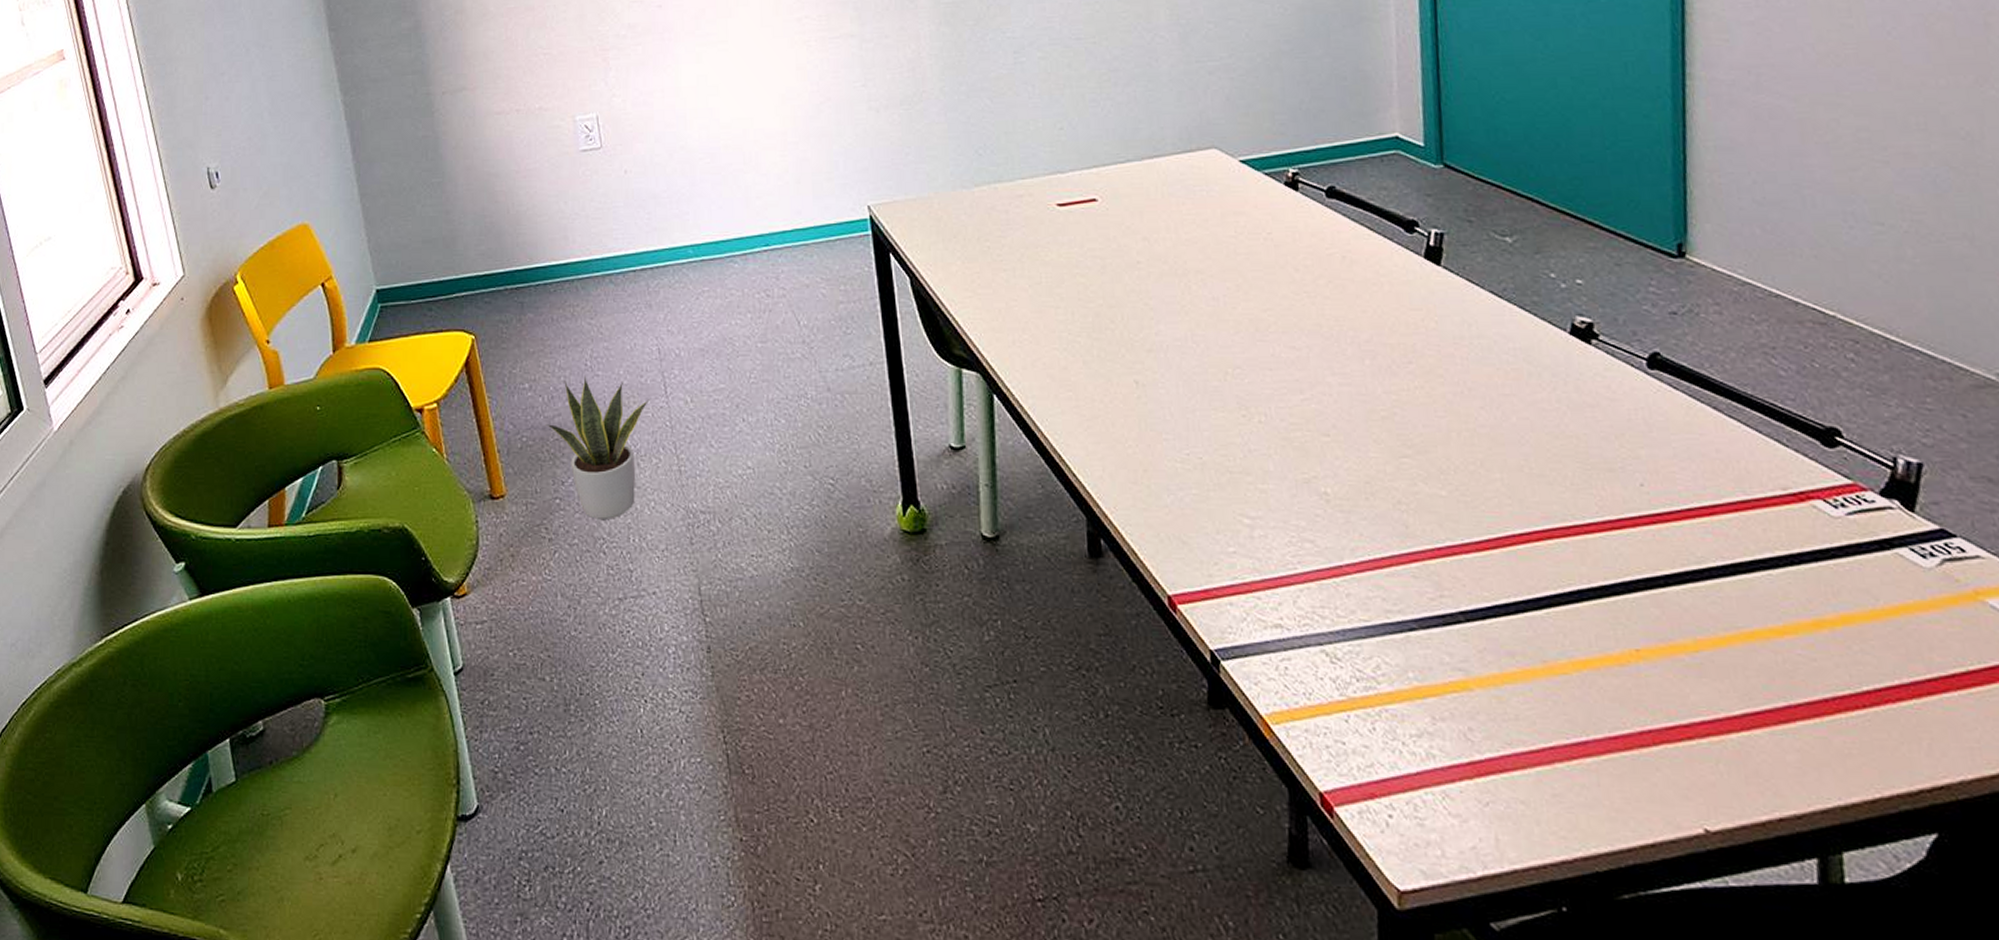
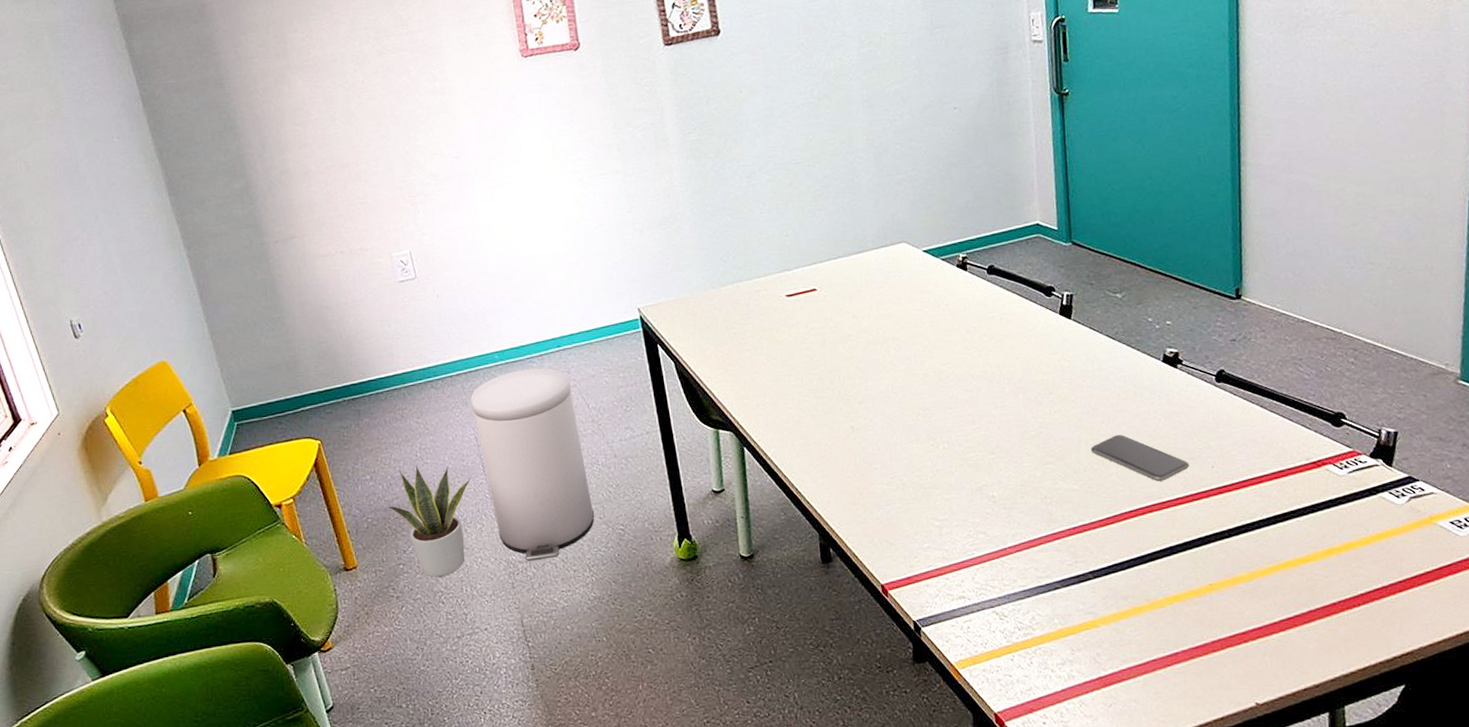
pedal bin: none [656,269,799,513] -> present [470,368,595,562]
smartphone: none [1464,426,1608,497] -> present [1090,434,1190,482]

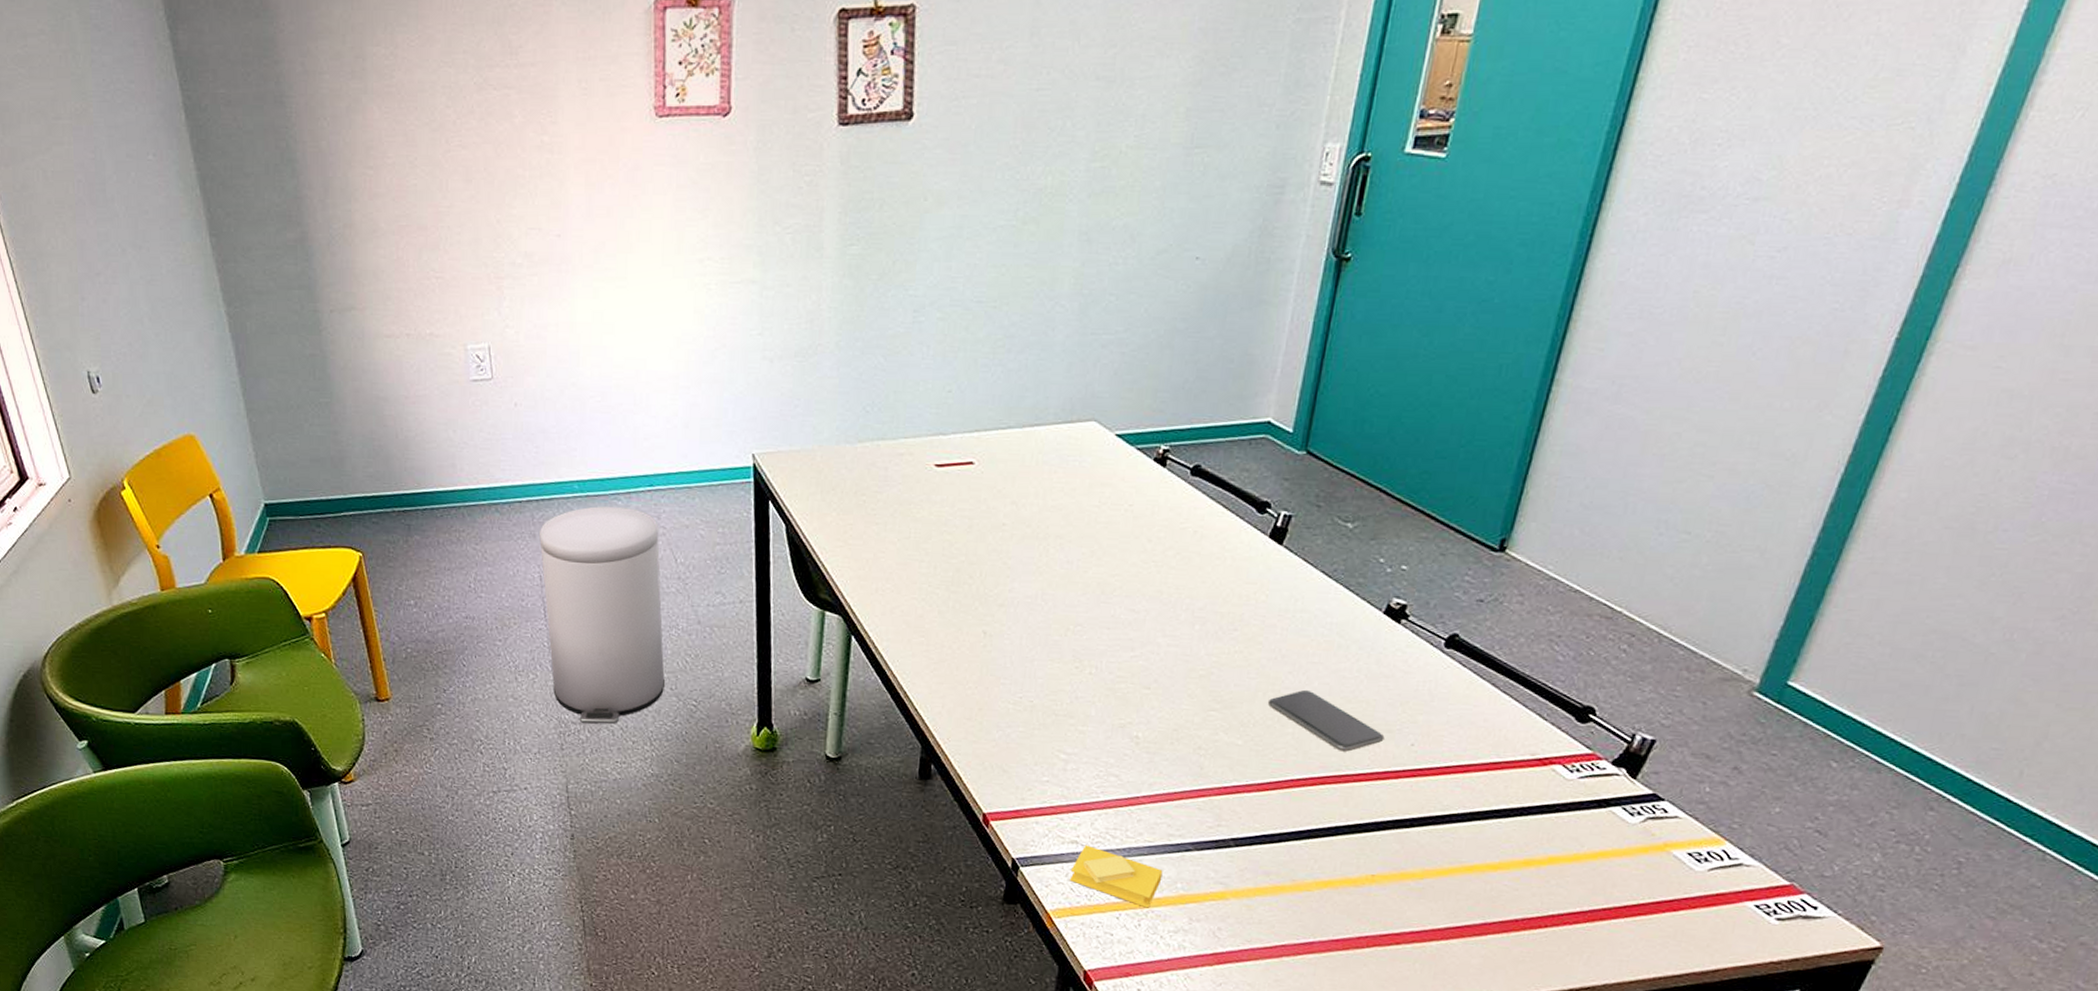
potted plant: present [385,465,472,577] -> none [428,597,530,725]
sticky notes: none [964,598,1041,647] -> present [1069,845,1163,908]

